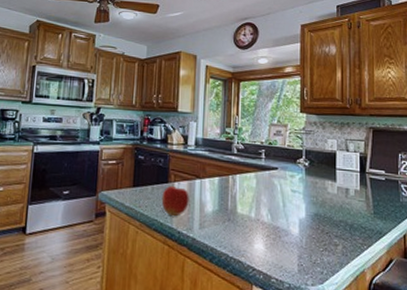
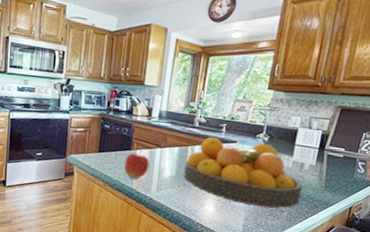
fruit bowl: none [227,165,352,242] -> present [184,137,303,208]

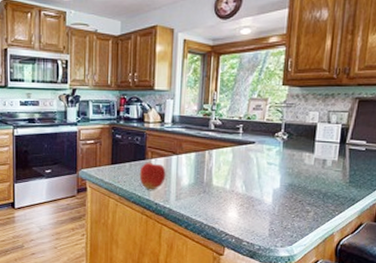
fruit bowl: present [184,137,303,208] -> none [203,140,327,209]

